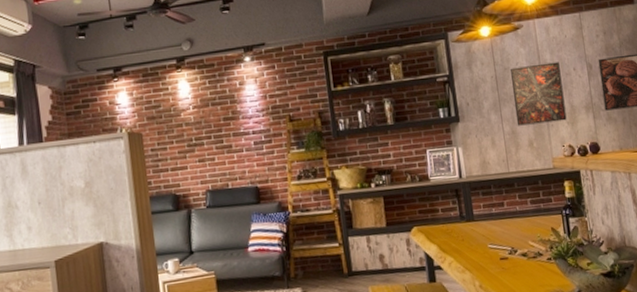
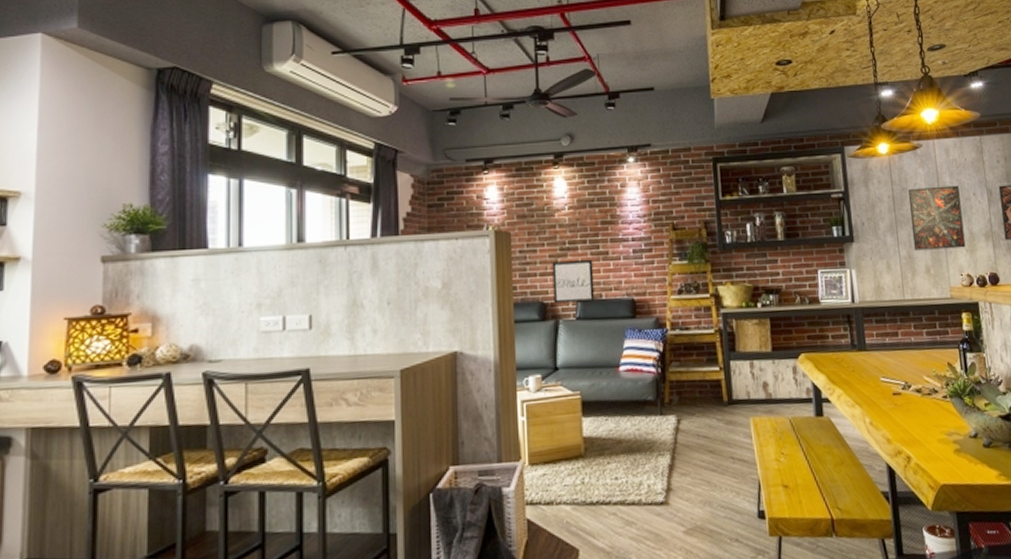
wall art: none [181,154,222,195] -> present [552,260,595,304]

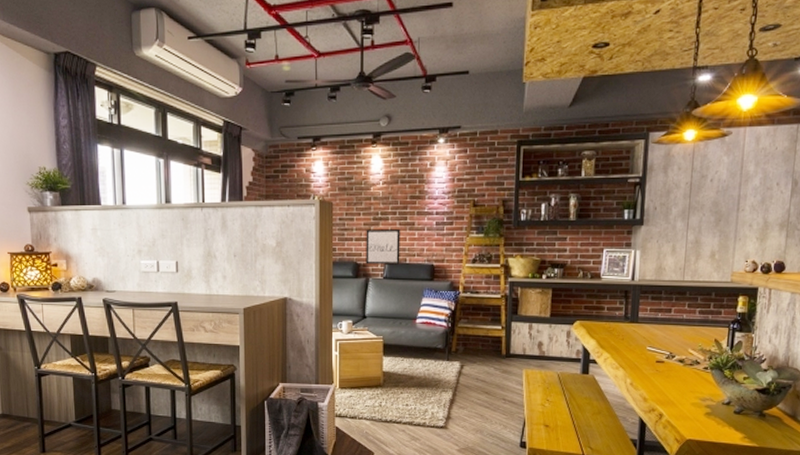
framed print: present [908,185,966,251] -> none [702,174,763,236]

